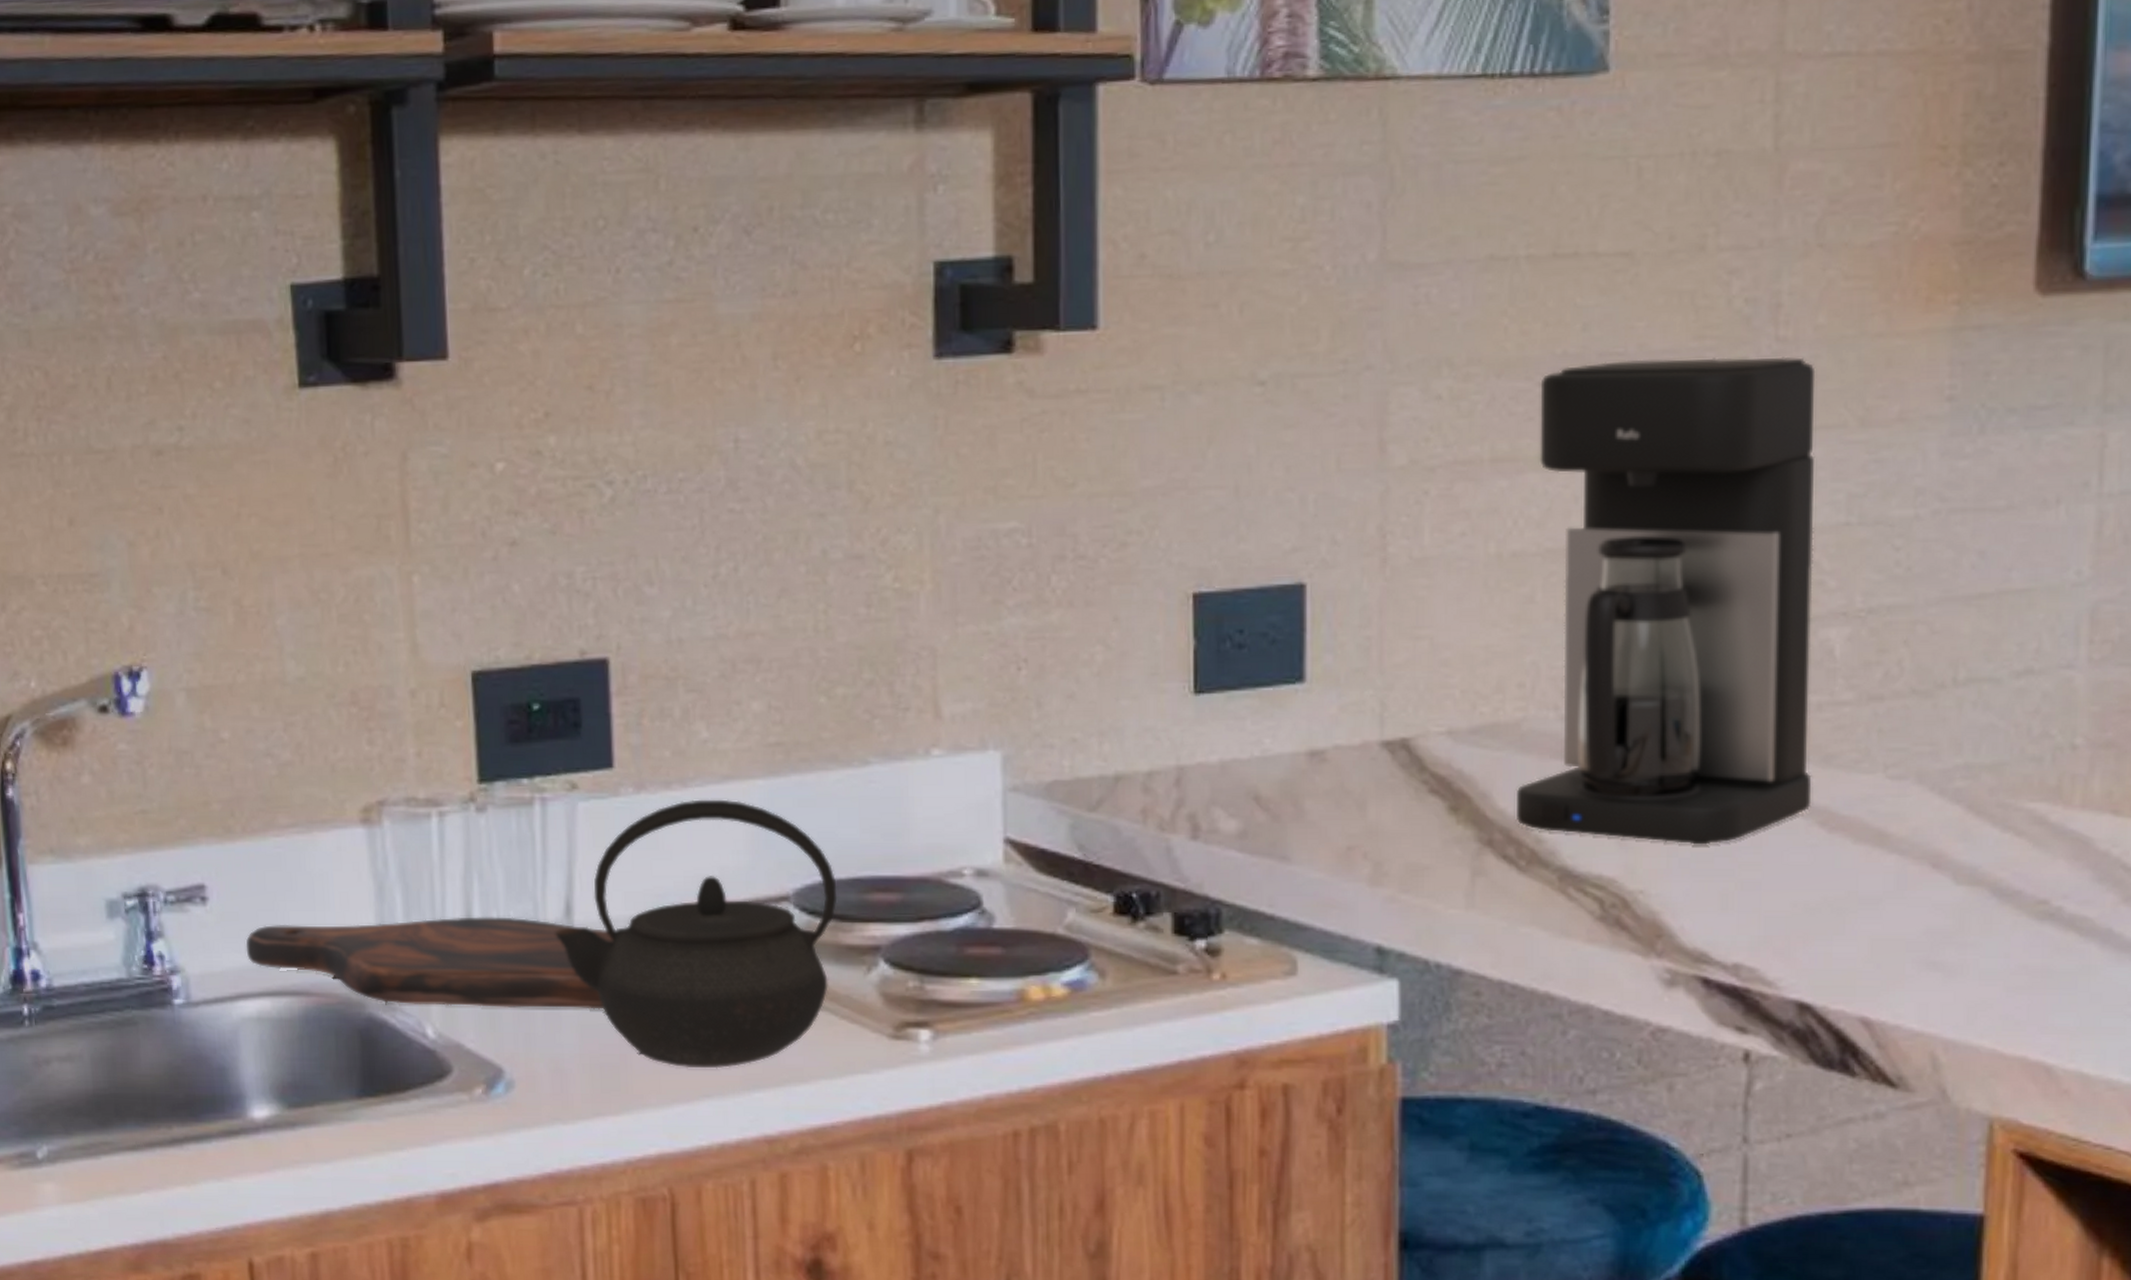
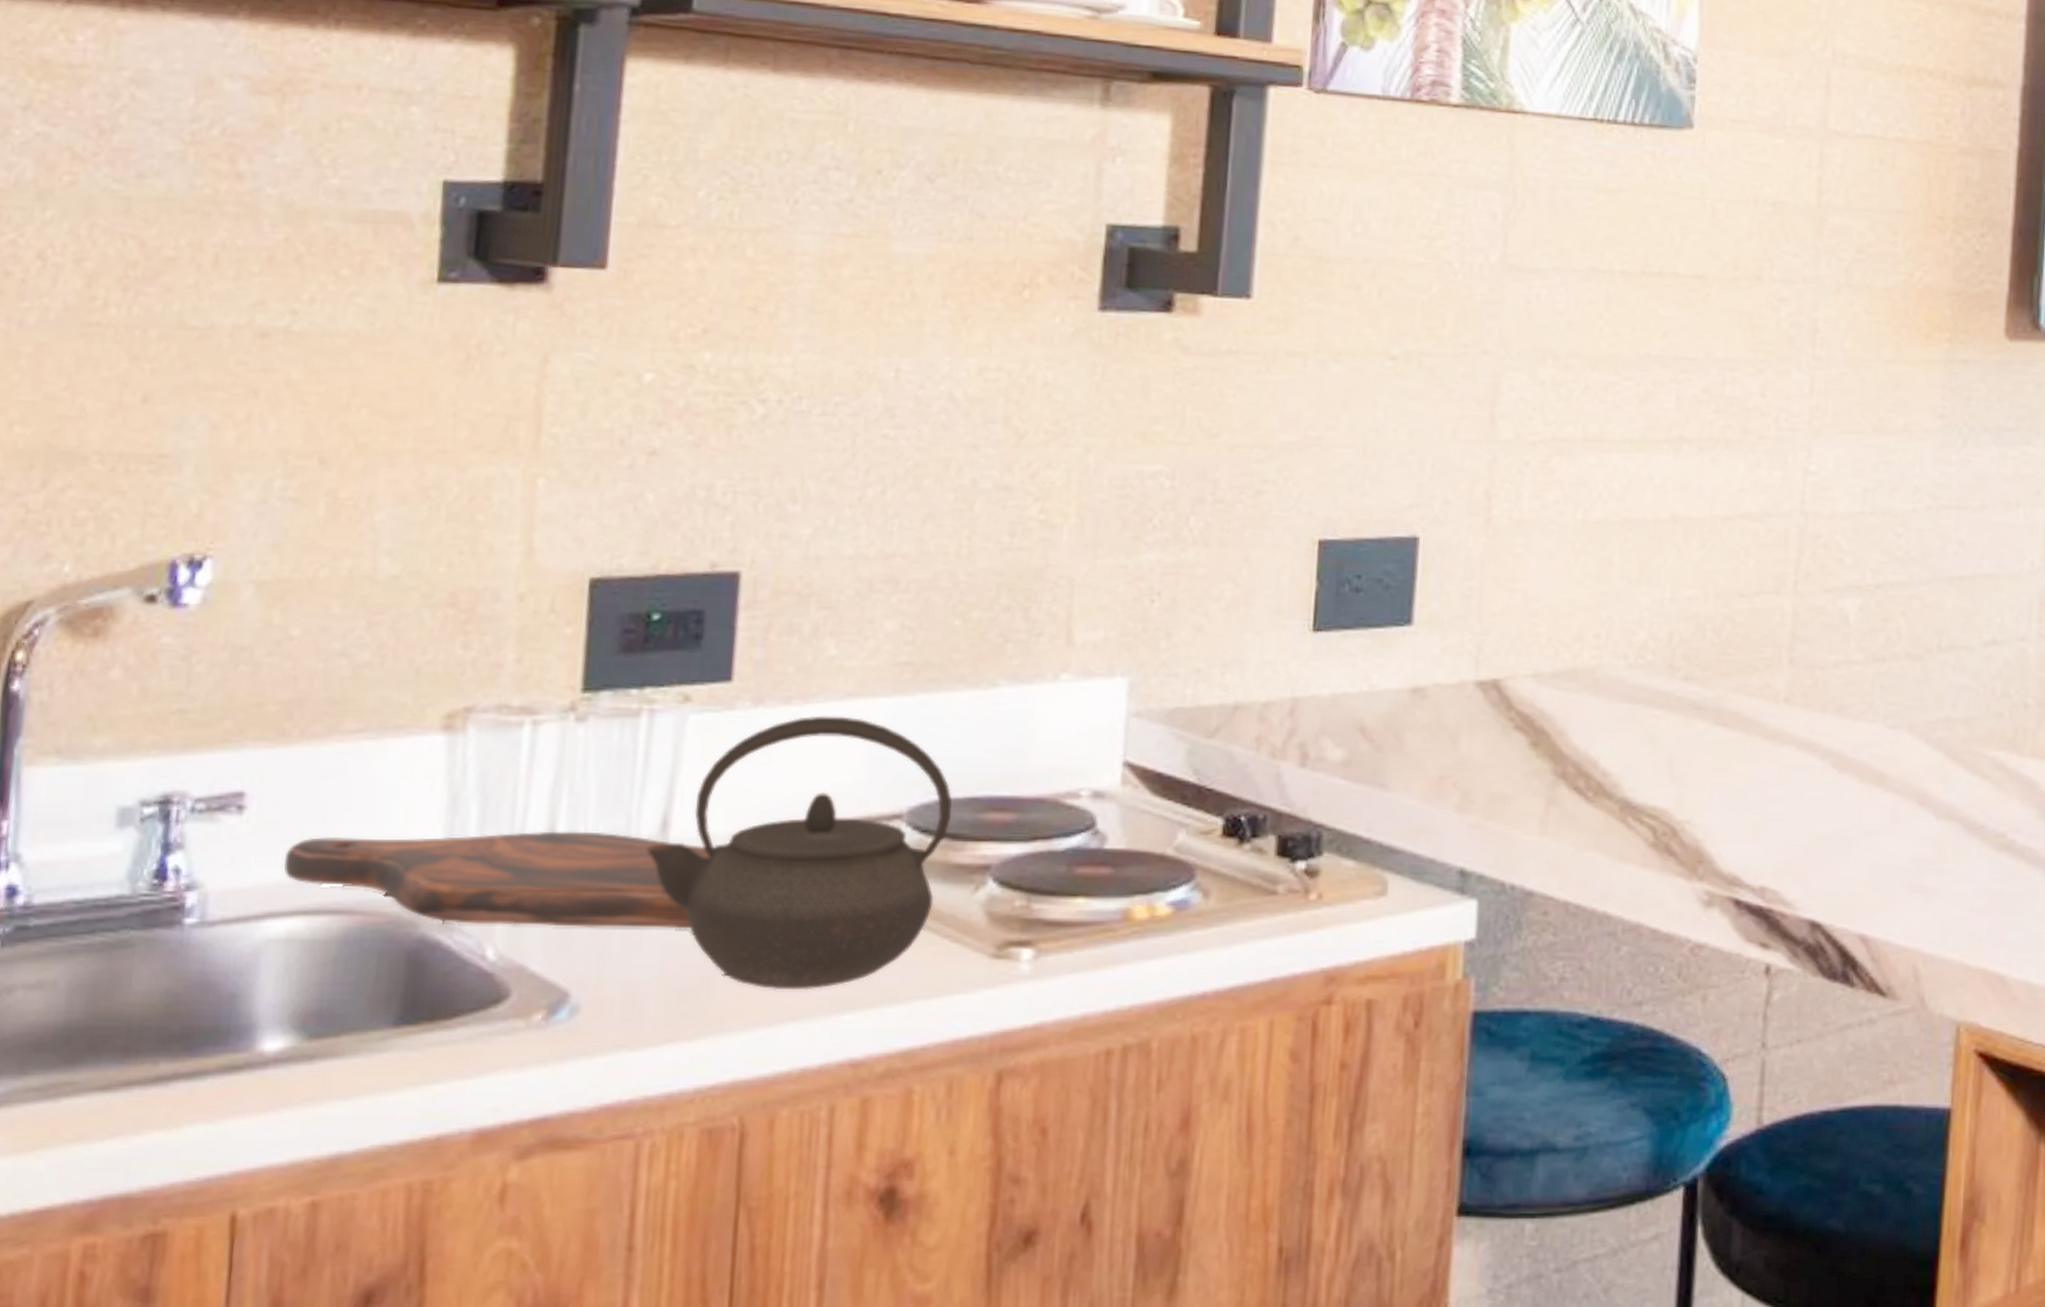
coffee maker: present [1517,356,1816,845] -> none [1587,364,1842,781]

